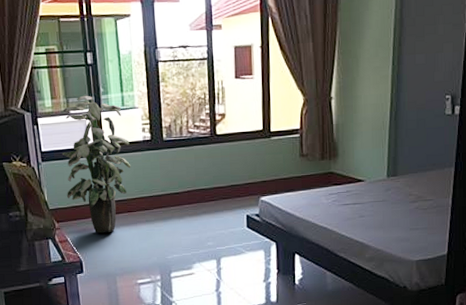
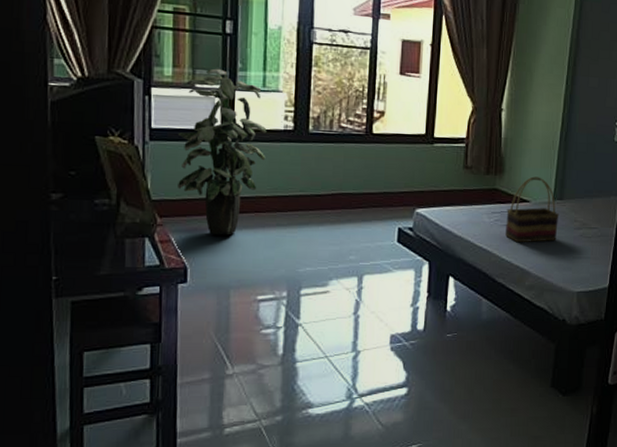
woven basket: none [343,157,394,220] -> present [505,176,560,243]

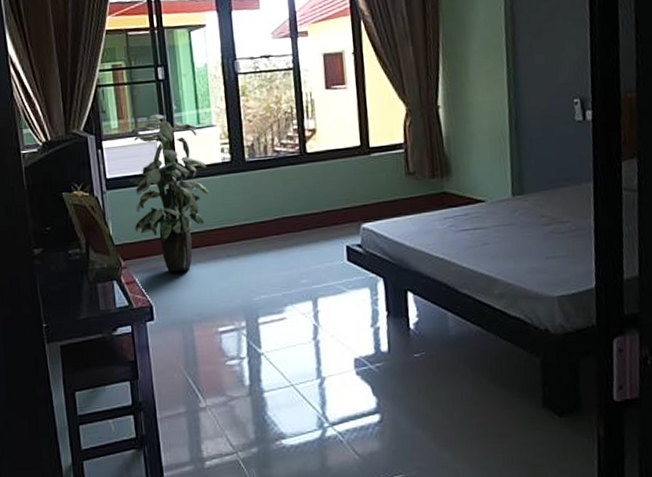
woven basket: present [505,176,560,243] -> none [460,173,523,248]

